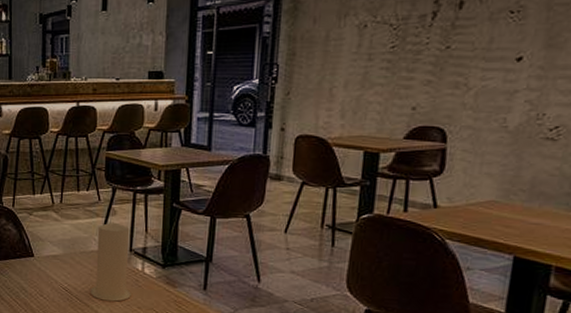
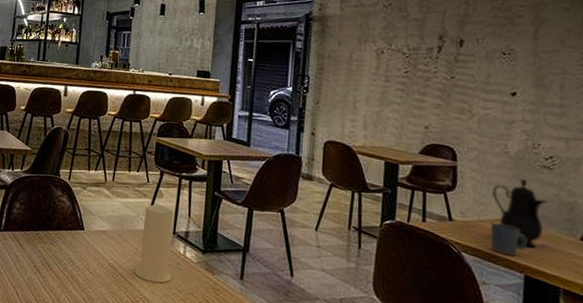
mug: none [478,205,520,238] -> present [490,222,527,257]
coffeepot: none [484,154,549,228] -> present [491,178,549,248]

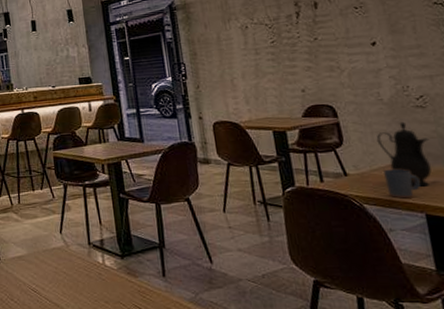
candle: present [134,204,174,283] -> none [56,218,97,298]

